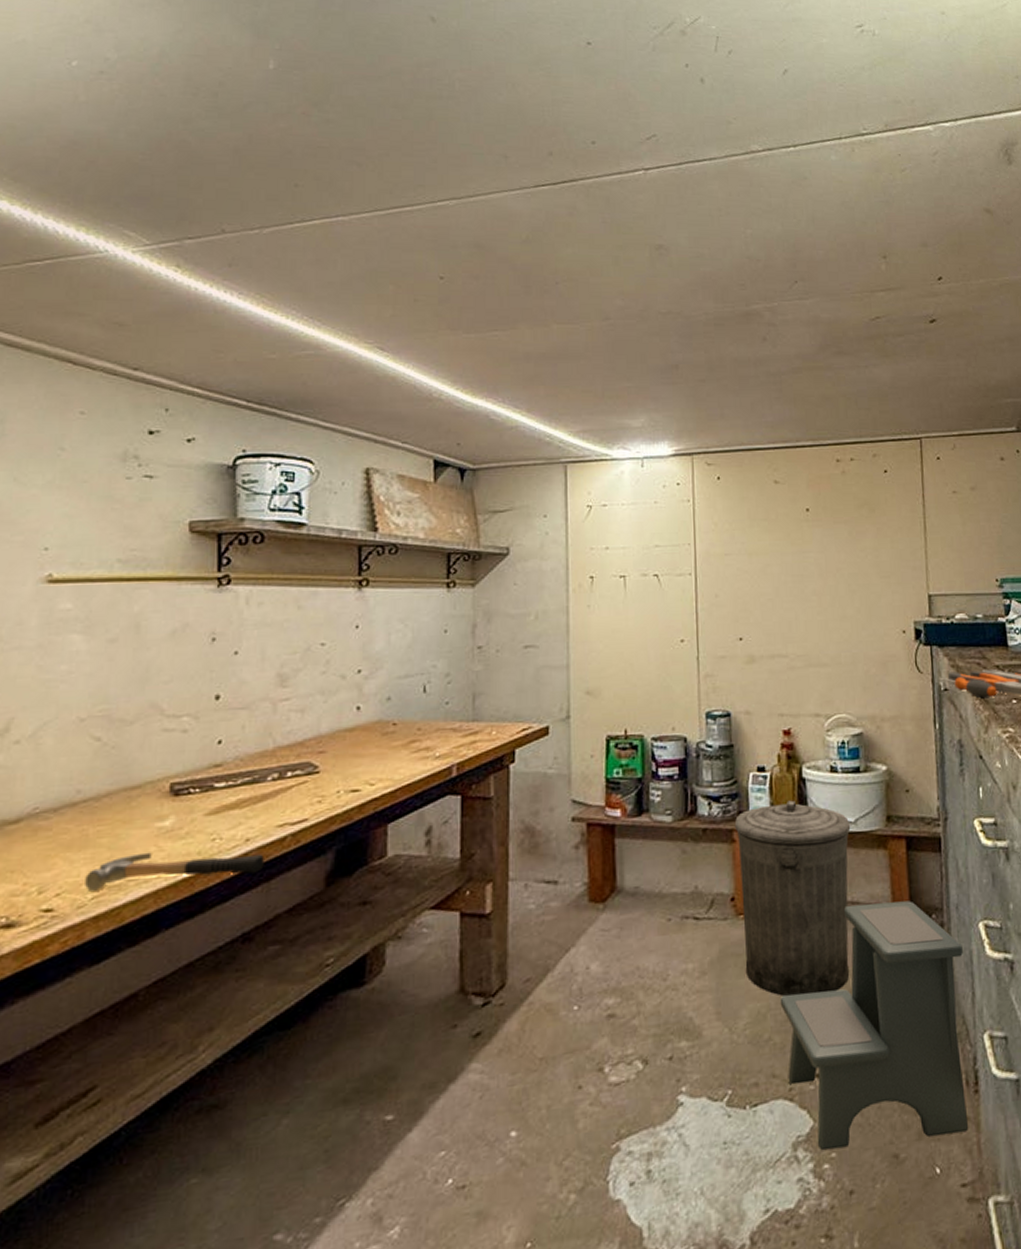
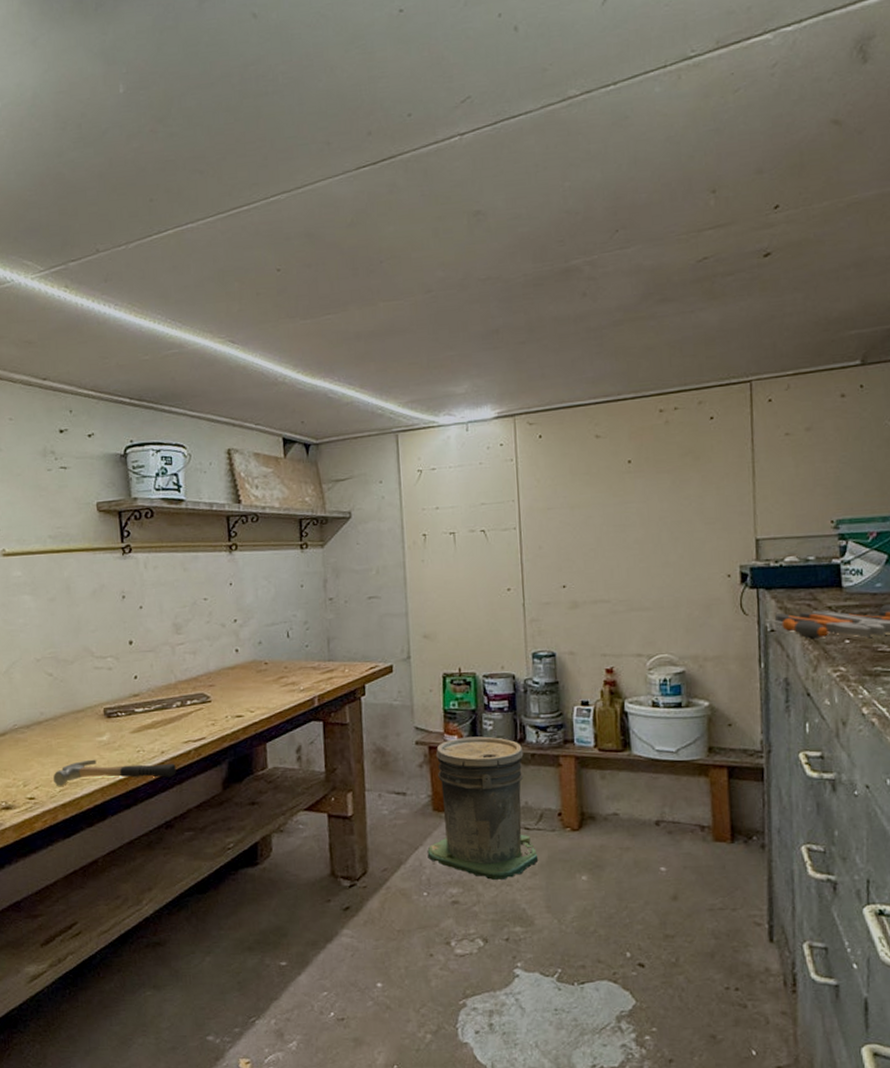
bucket: none [580,809,709,984] -> present [427,736,539,880]
trash can: present [734,800,851,997] -> none [560,731,672,898]
step stool: present [779,901,969,1151] -> none [604,823,786,1025]

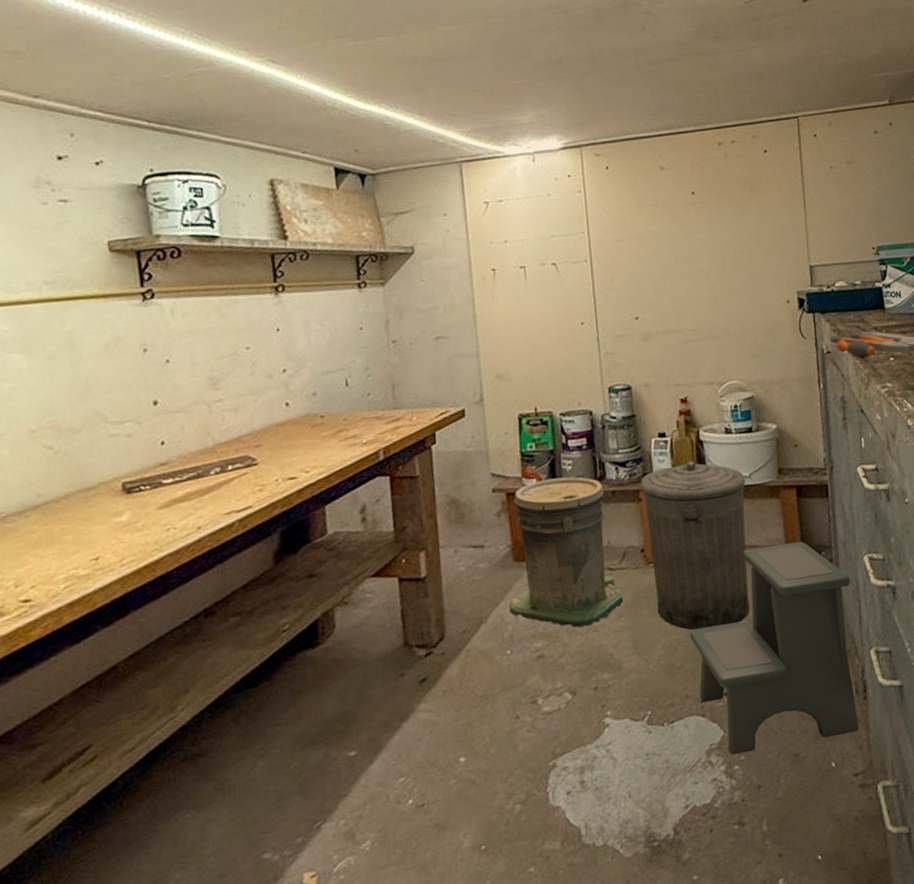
claw hammer: present [53,759,176,786] -> none [56,539,217,582]
trash can: none [560,731,672,898] -> present [640,460,750,630]
step stool: none [604,823,786,1025] -> present [689,541,860,756]

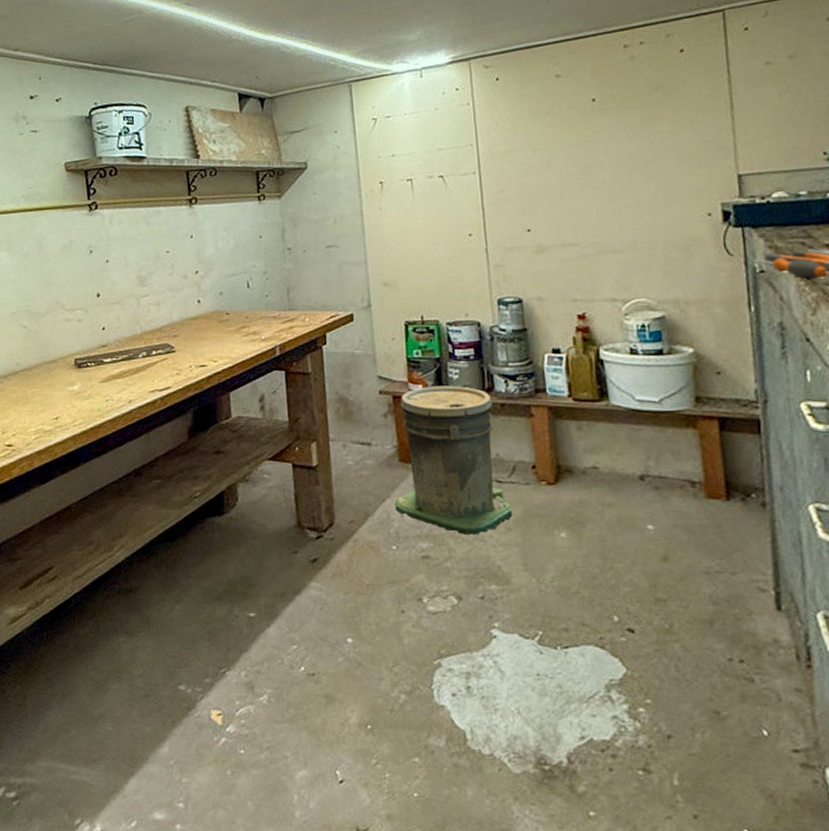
trash can: present [640,460,750,630] -> none [531,380,660,557]
step stool: present [689,541,860,756] -> none [586,479,801,703]

